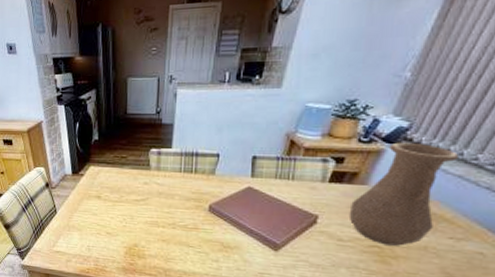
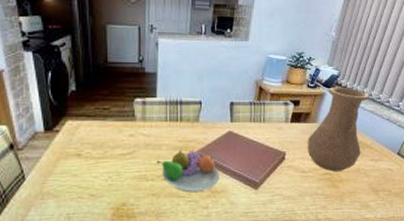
fruit bowl: none [168,200,233,245] -> present [156,148,219,193]

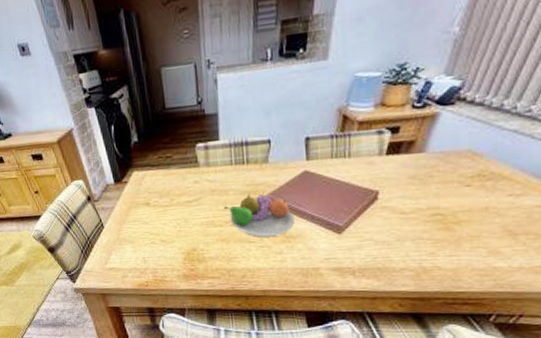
vase: present [307,87,369,172] -> none [409,101,512,212]

